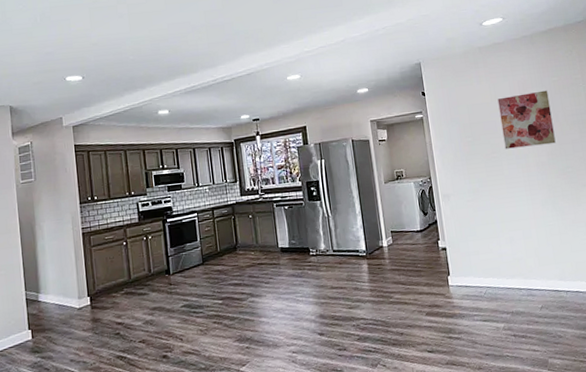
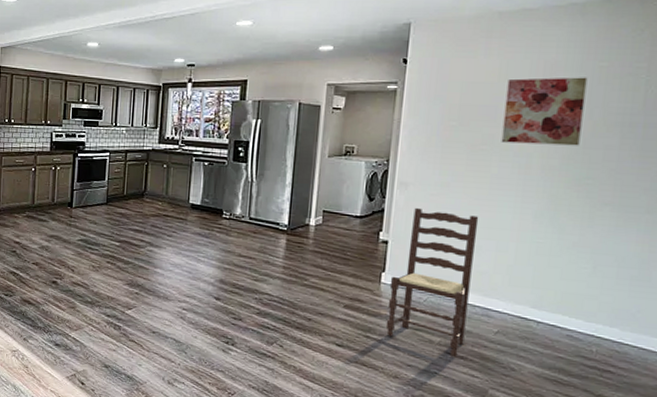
dining chair: none [455,212,521,337] -> present [385,207,479,356]

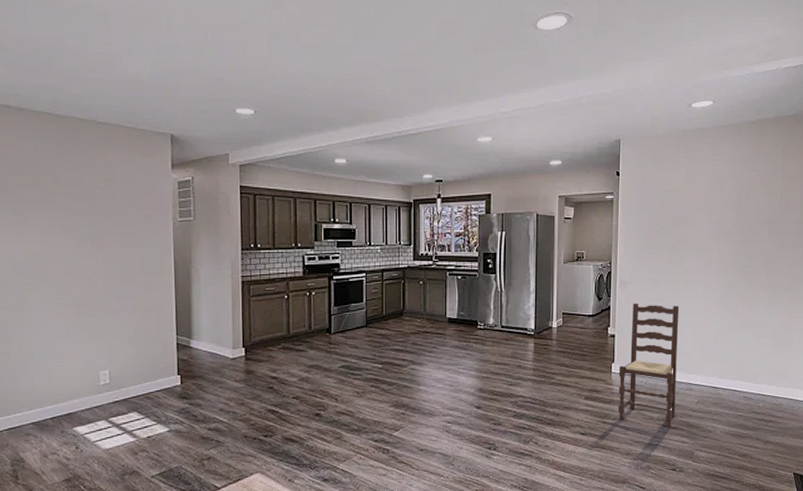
wall art: present [501,77,588,146] -> none [691,185,745,242]

